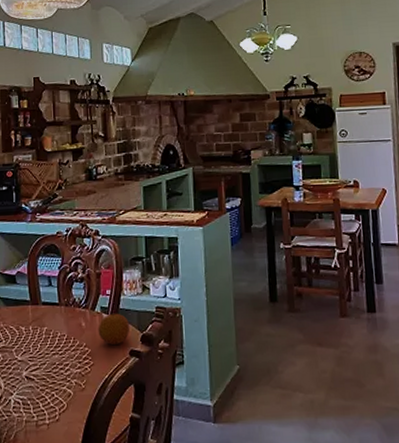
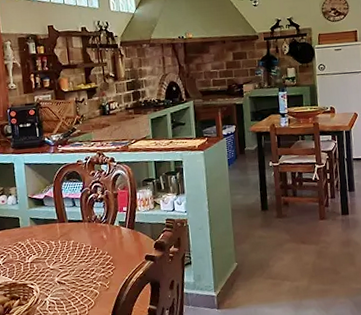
fruit: present [98,313,130,345] -> none [117,226,145,252]

